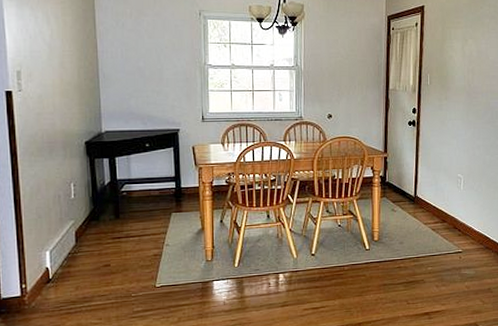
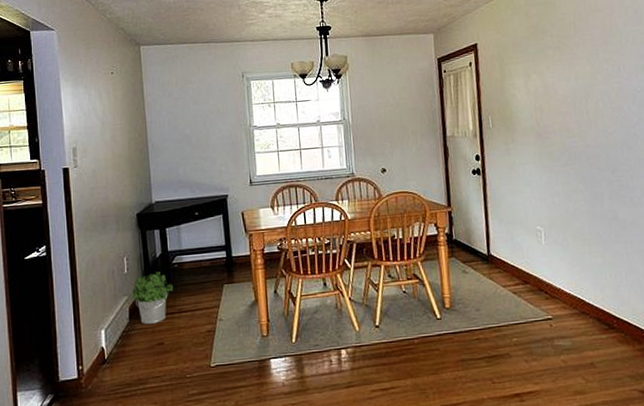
potted plant: none [78,197,122,247] -> present [131,271,174,324]

